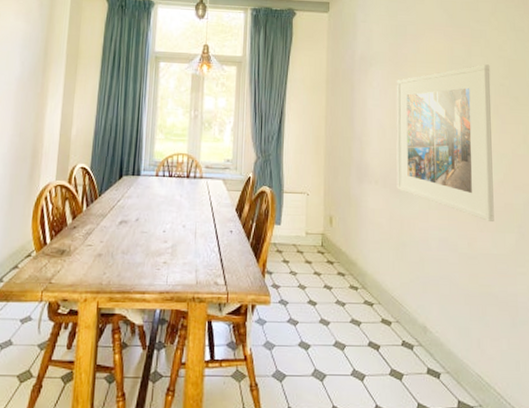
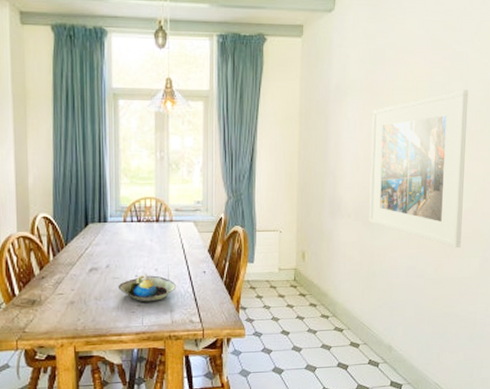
decorative bowl: none [145,229,203,260] -> present [118,273,177,302]

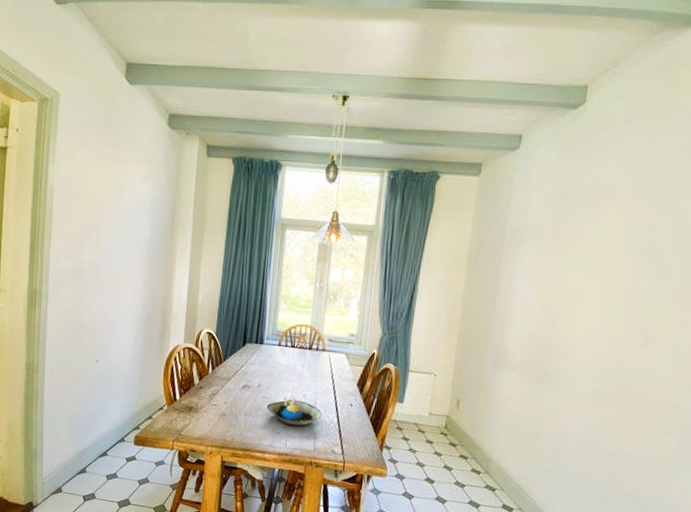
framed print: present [369,89,469,248] -> none [538,241,680,421]

